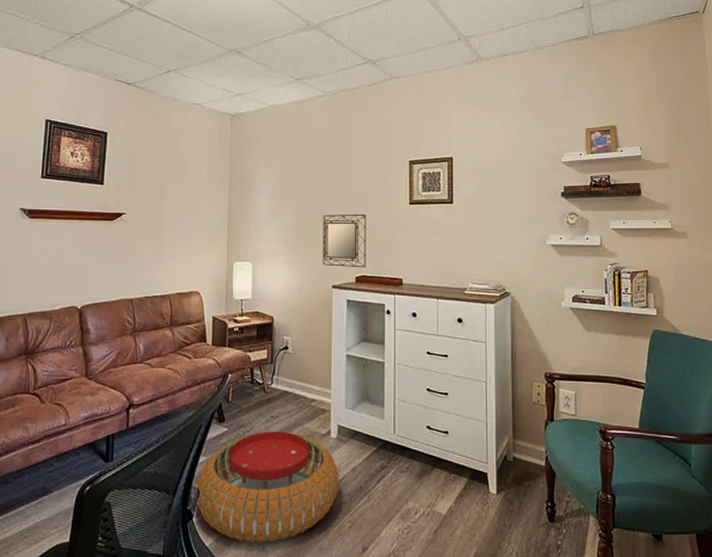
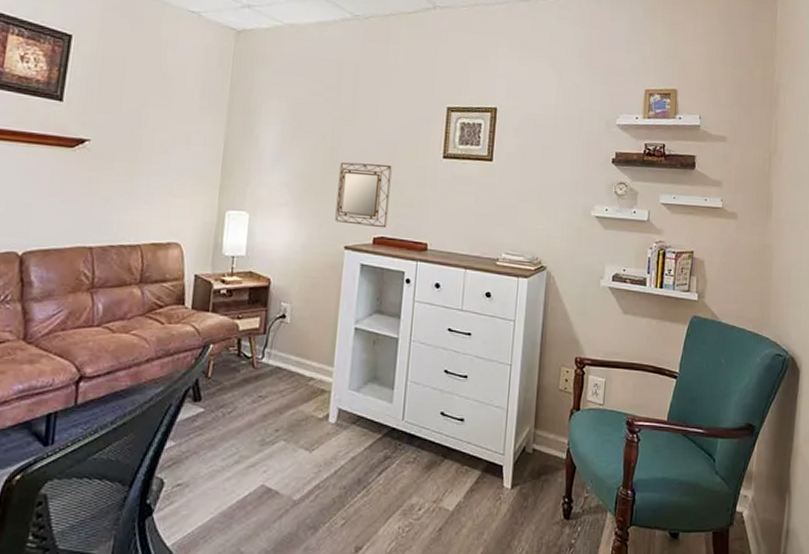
pouf: present [196,431,339,544] -> none [158,413,335,543]

